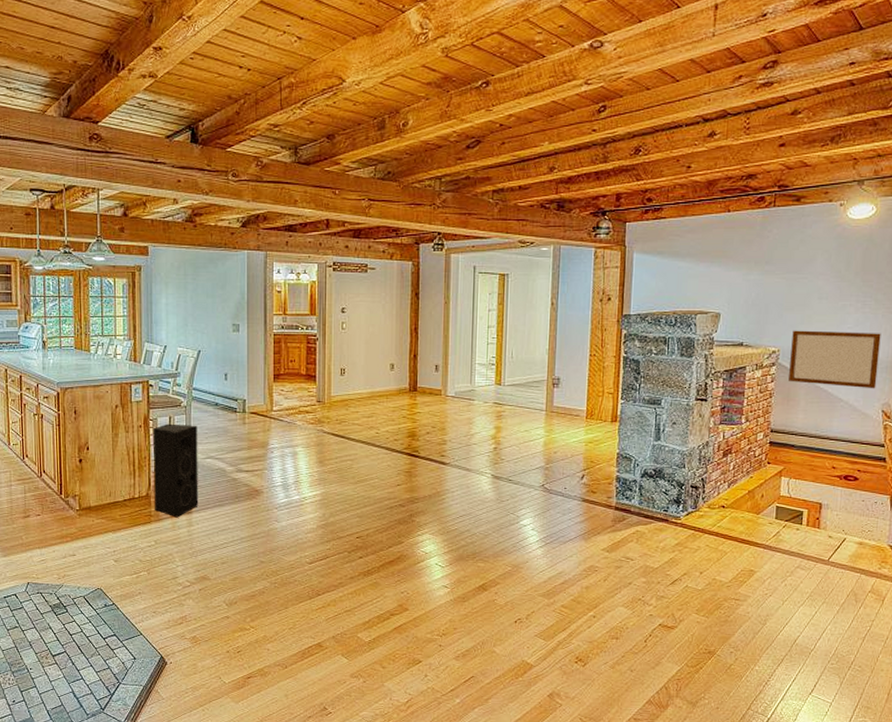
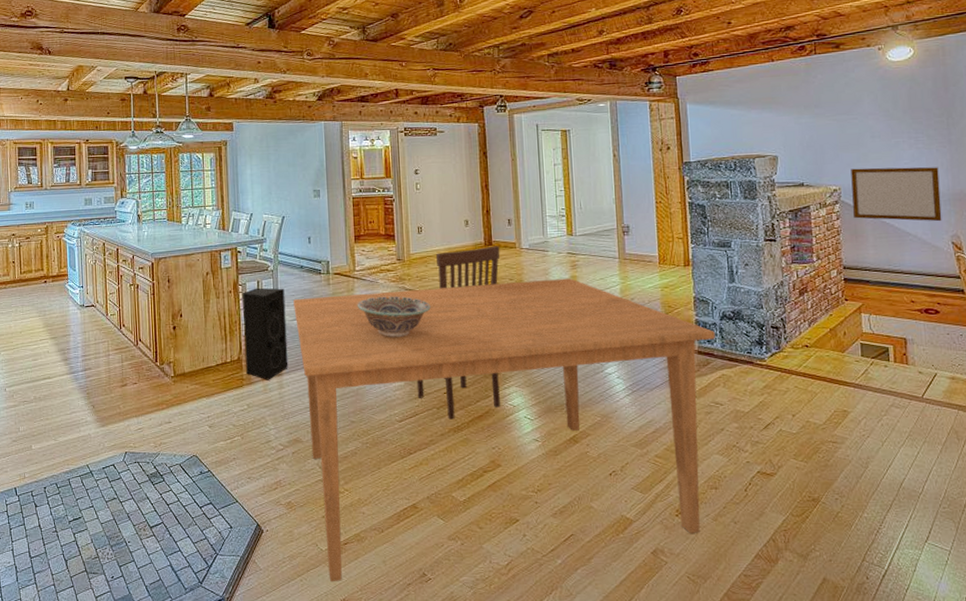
dining table: none [206,428,634,713] -> present [293,278,715,583]
decorative bowl: none [272,438,349,480] -> present [357,296,431,337]
dining chair: none [329,392,425,564] -> present [416,245,500,420]

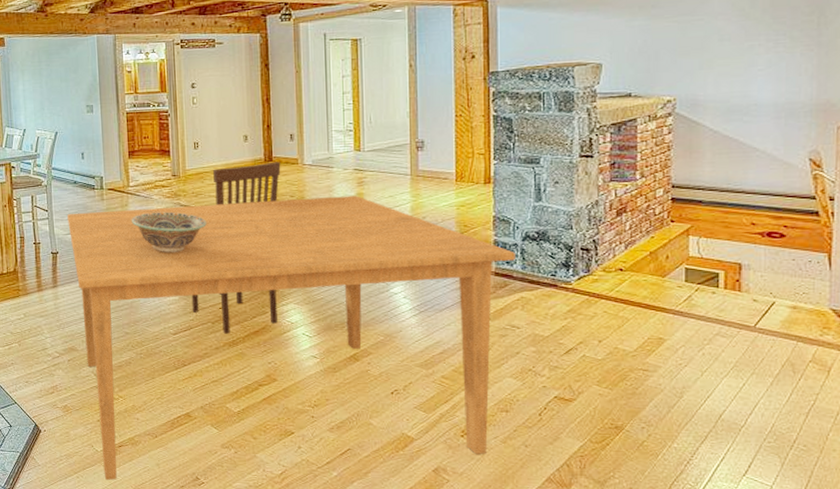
speaker: present [243,287,289,380] -> none [17,202,63,292]
writing board: present [851,167,942,222] -> none [690,73,801,136]

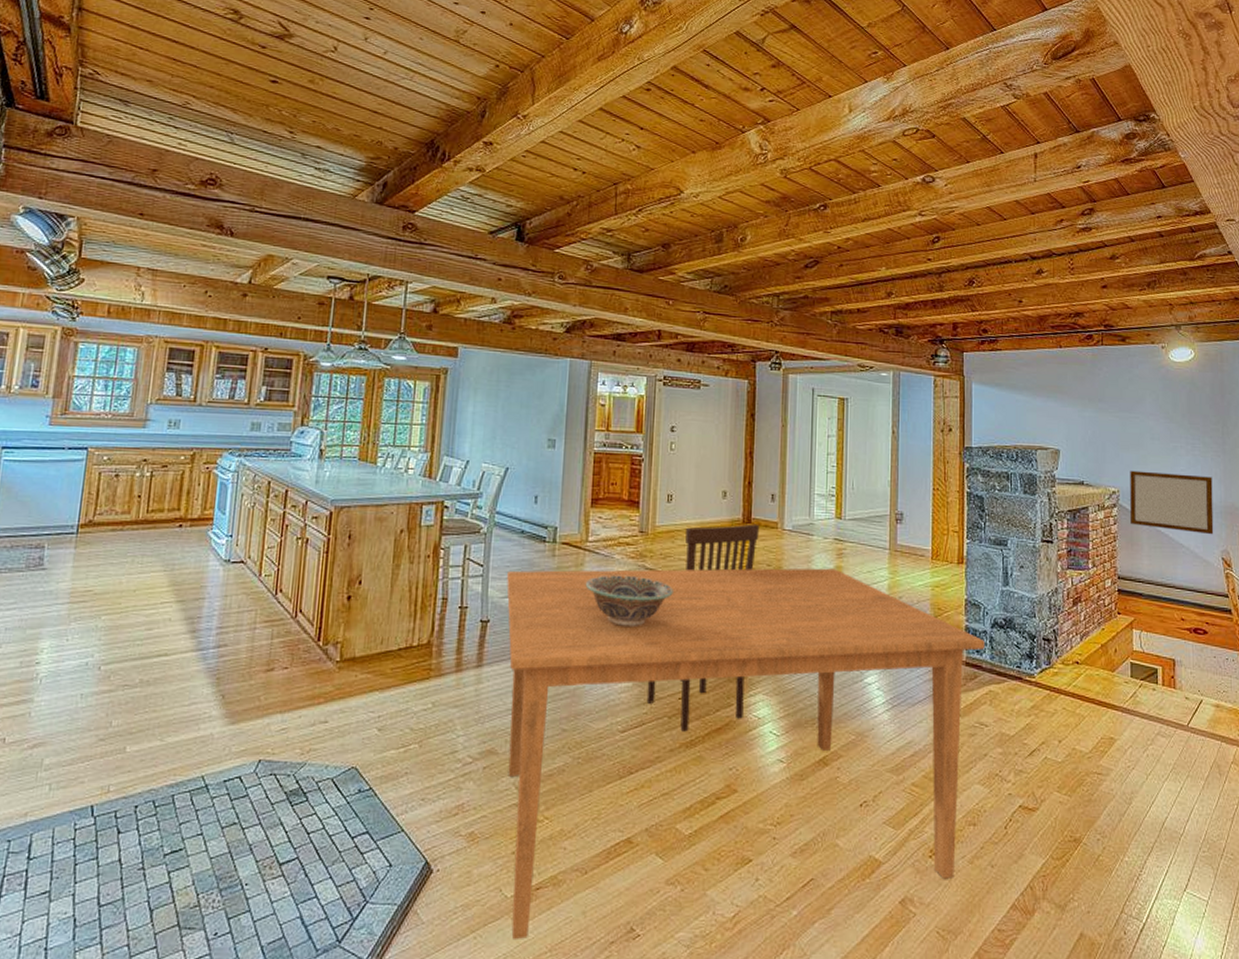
writing board: none [690,73,801,136] -> present [1130,470,1214,535]

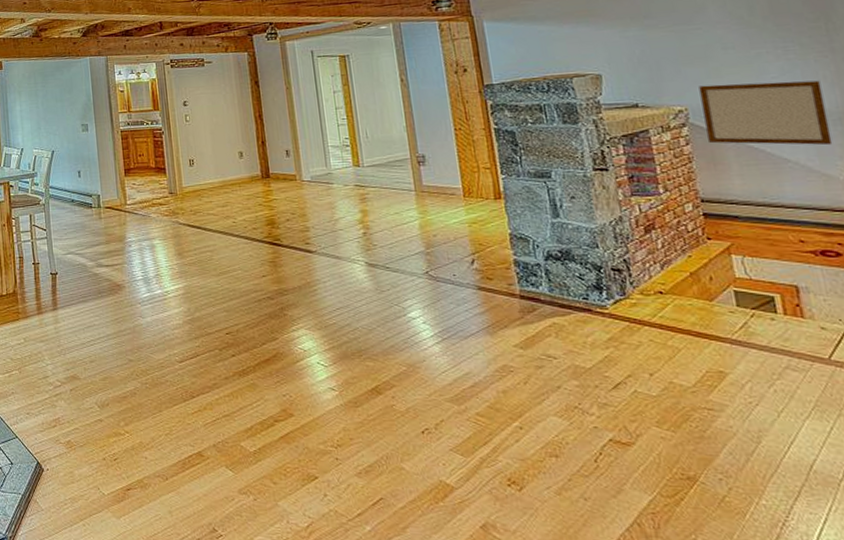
dining table: present [506,568,985,941] -> none [66,212,540,530]
decorative bowl: present [585,575,673,626] -> none [130,230,207,273]
dining chair: present [646,524,760,732] -> none [196,178,289,362]

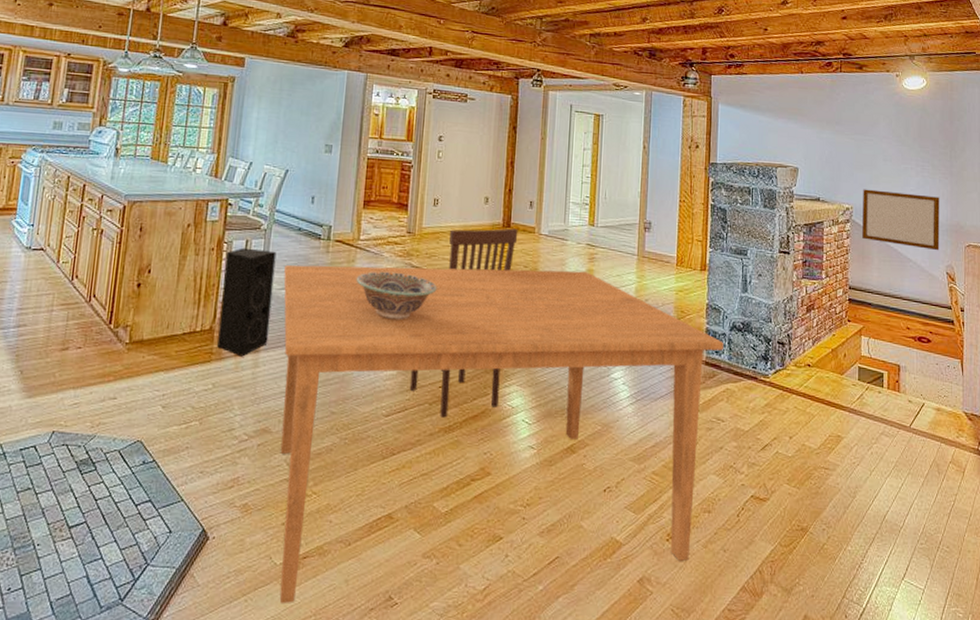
speaker: none [16,221,63,315] -> present [217,247,277,357]
dining table: none [66,212,540,530] -> present [279,264,723,604]
decorative bowl: none [130,230,207,273] -> present [356,271,437,319]
dining chair: none [196,178,289,362] -> present [409,228,518,418]

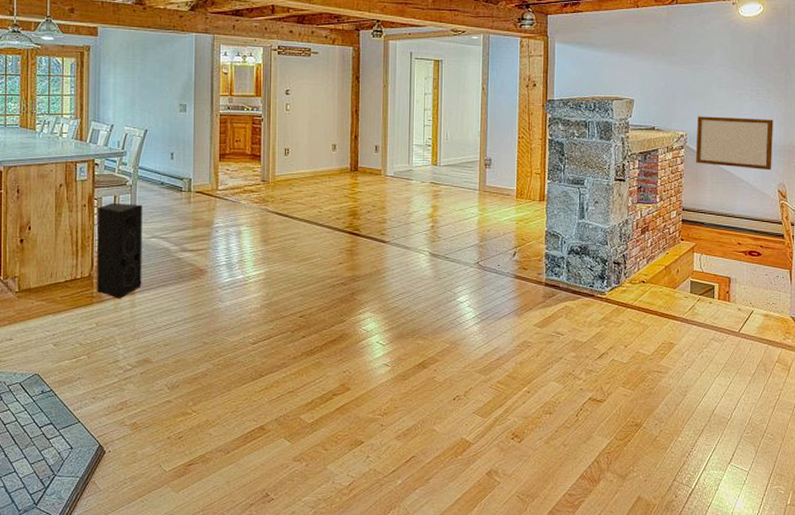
dining table: present [279,264,723,604] -> none [151,207,562,503]
decorative bowl: present [356,271,437,319] -> none [217,217,292,259]
dining chair: present [409,228,518,418] -> none [272,172,365,343]

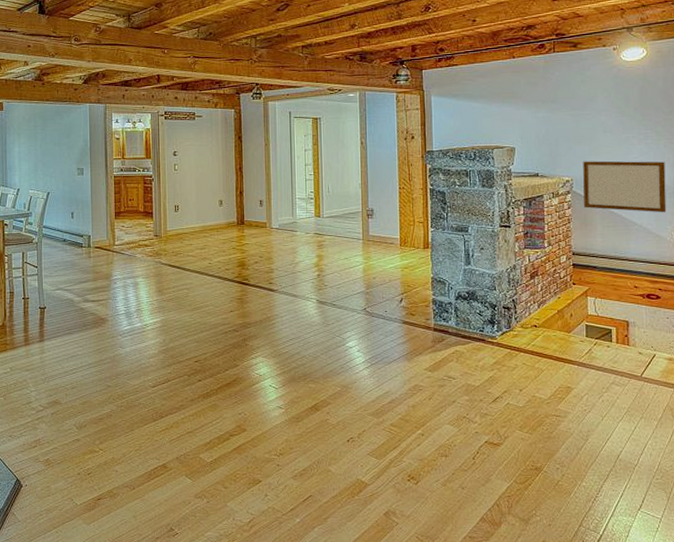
speaker: present [97,203,143,299] -> none [8,259,50,346]

